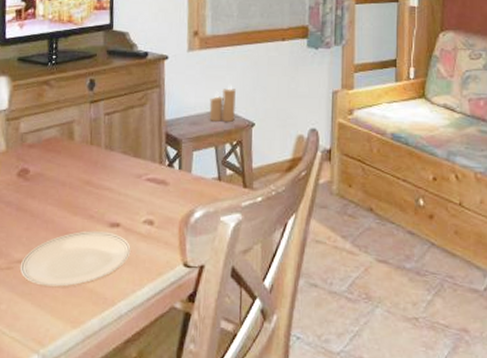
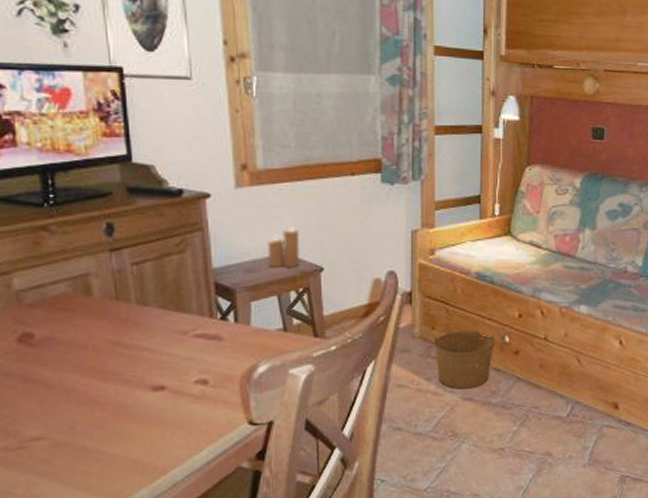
plate: present [20,231,131,288] -> none [36,396,182,464]
basket: none [350,191,409,251] -> present [434,331,495,389]

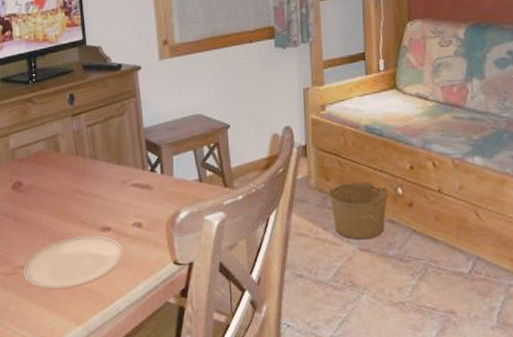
plate: none [36,396,182,464] -> present [23,236,123,290]
candle: present [267,226,301,267] -> none [184,89,211,126]

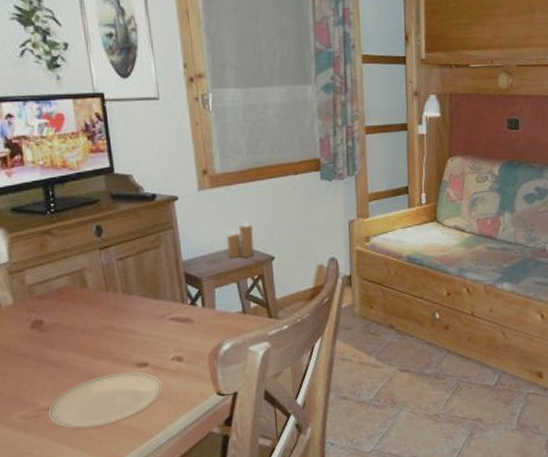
candle: none [184,89,211,126] -> present [226,221,255,258]
basket: present [329,183,388,240] -> none [372,309,426,362]

